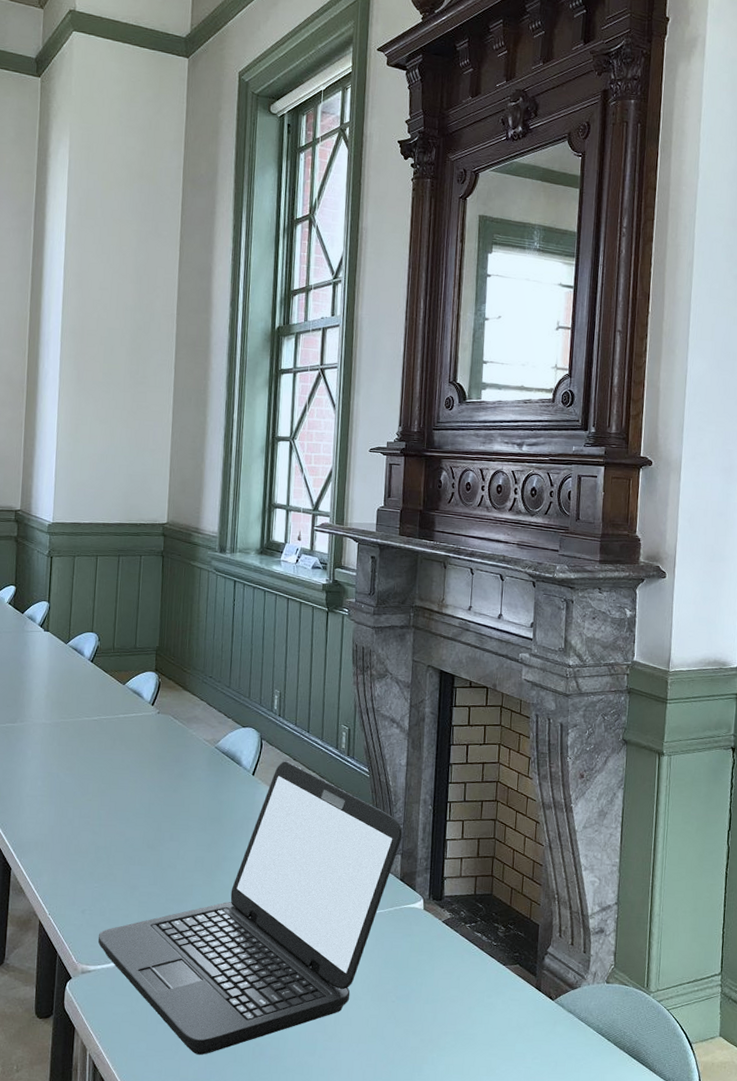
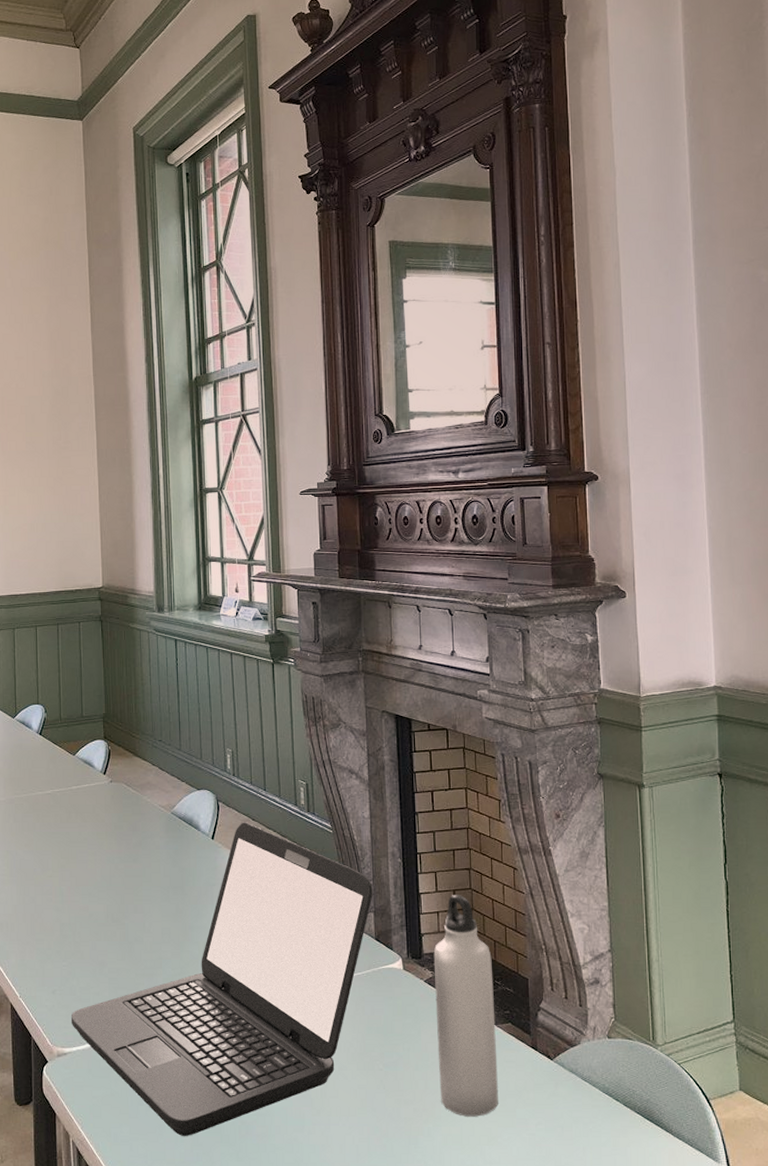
water bottle: none [447,843,508,1049] -> present [433,895,498,1117]

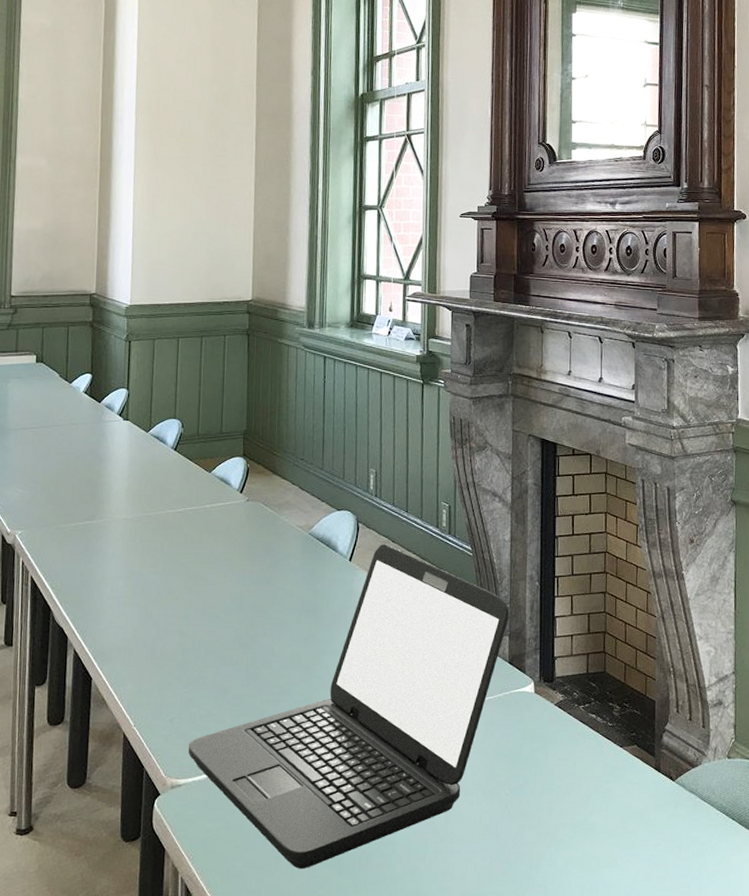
water bottle: present [433,895,498,1117] -> none [564,618,622,840]

